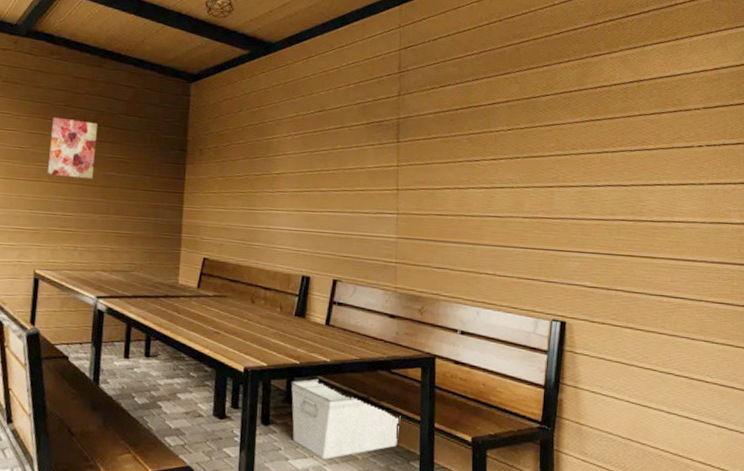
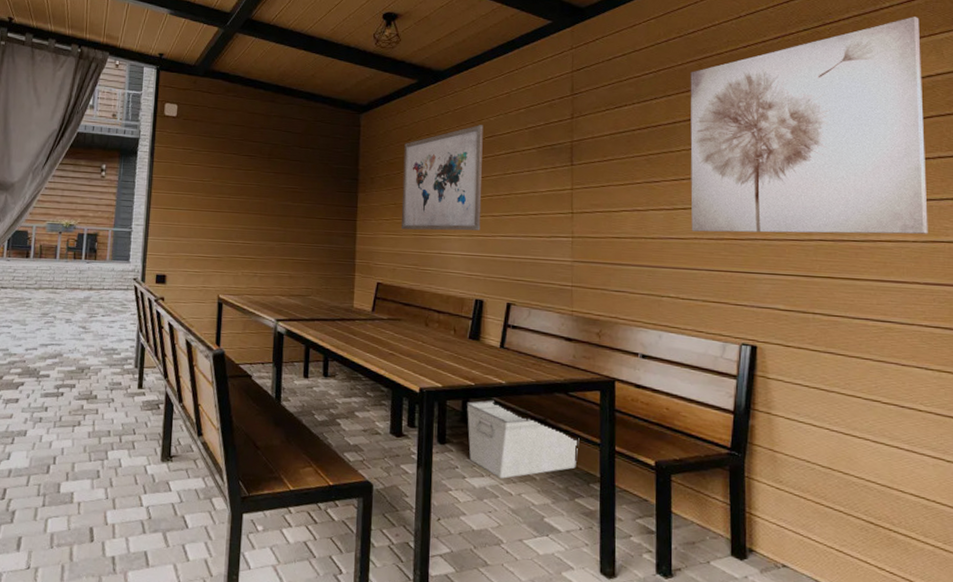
wall art: present [46,117,97,179] -> none [226,151,272,209]
wall art: none [230,99,314,206] -> present [401,125,483,231]
wall art: none [508,13,714,216] -> present [690,17,928,234]

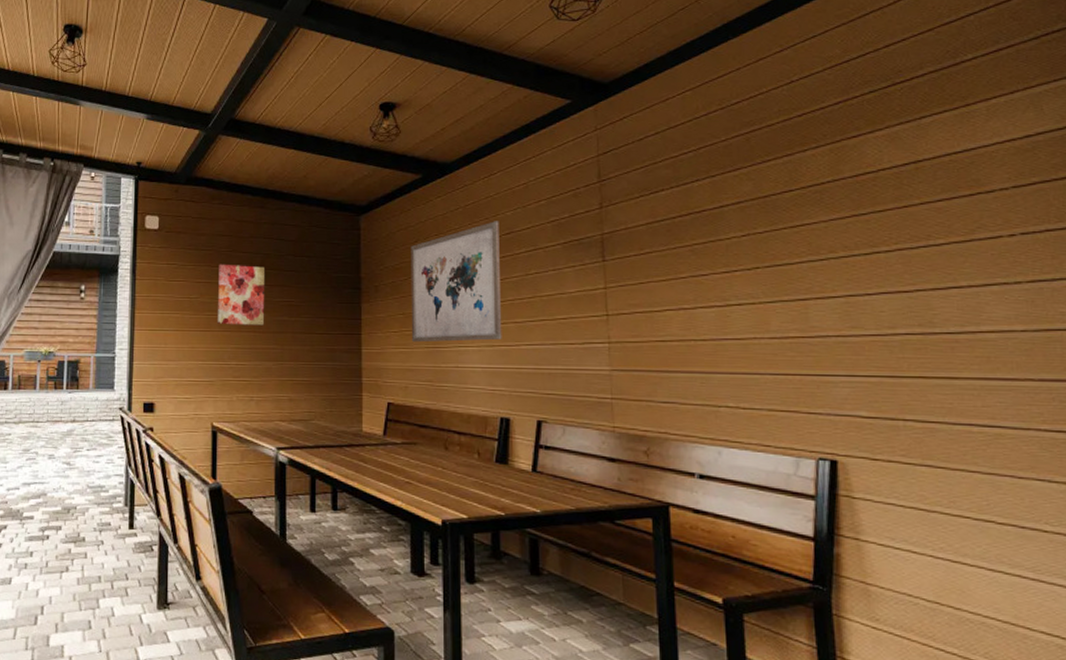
wall art: none [226,151,272,209] -> present [216,264,264,326]
storage bin: present [466,400,580,479] -> none [496,532,631,622]
wall art: present [690,17,928,234] -> none [737,68,1040,330]

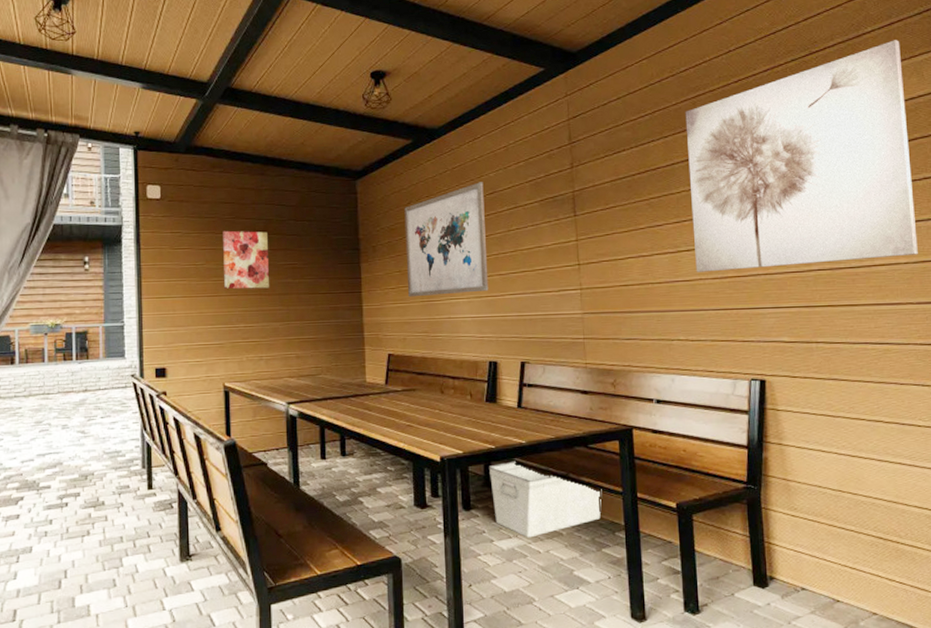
storage bin: none [496,532,631,622] -> present [488,461,602,538]
wall art: none [737,68,1040,330] -> present [685,40,918,272]

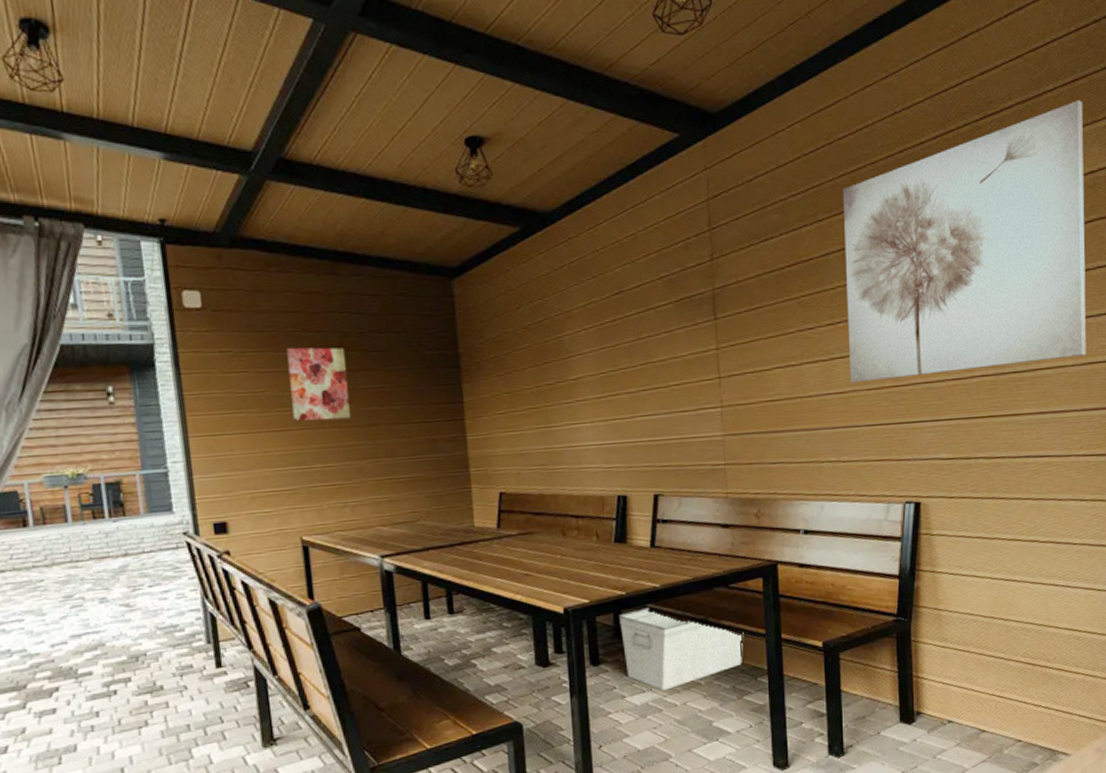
wall art: present [404,182,489,297] -> none [513,279,616,424]

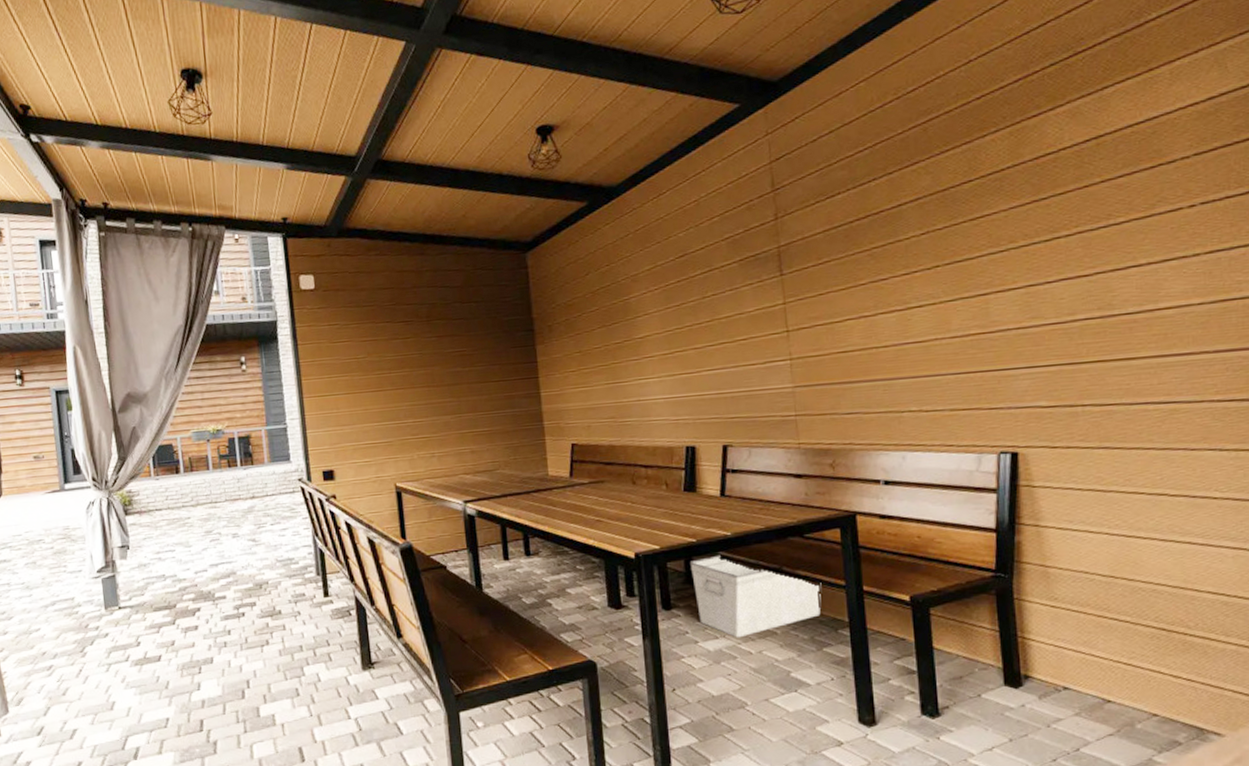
wall art: present [286,347,350,421] -> none [383,317,437,382]
wall art: present [842,100,1087,383] -> none [914,25,1217,332]

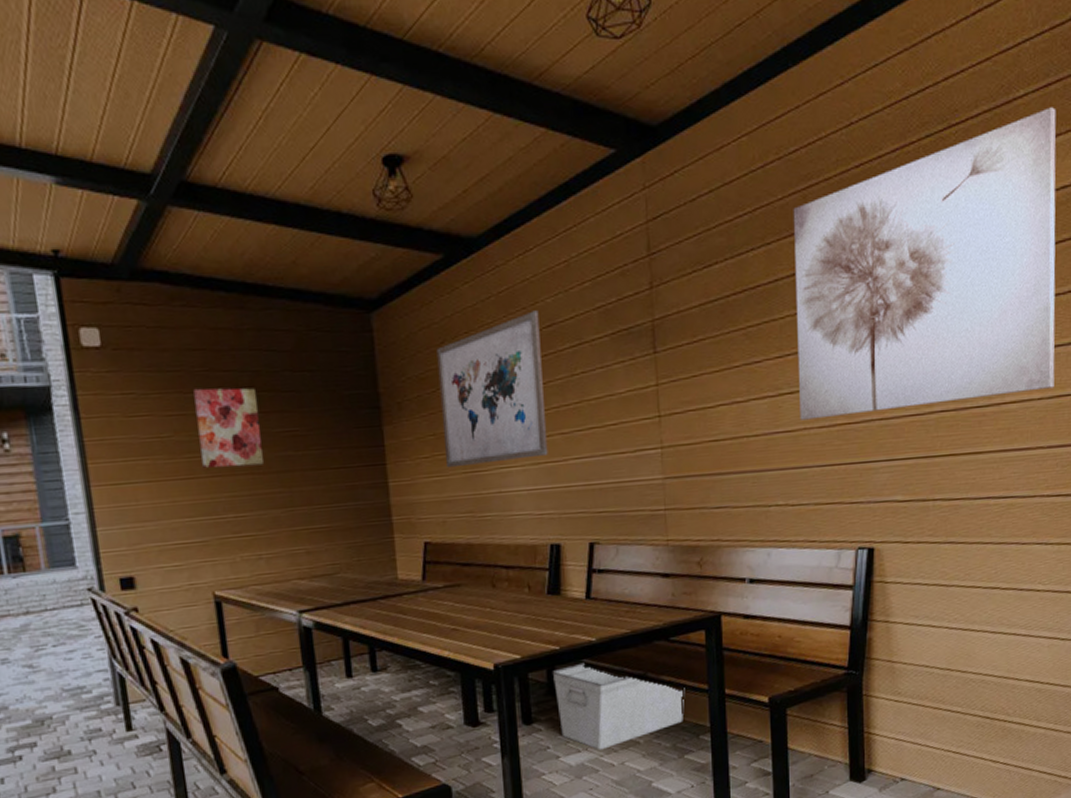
wall art: none [383,317,437,382] -> present [193,388,263,468]
wall art: none [582,244,683,380] -> present [436,310,548,468]
wall art: none [914,25,1217,332] -> present [793,107,1056,420]

